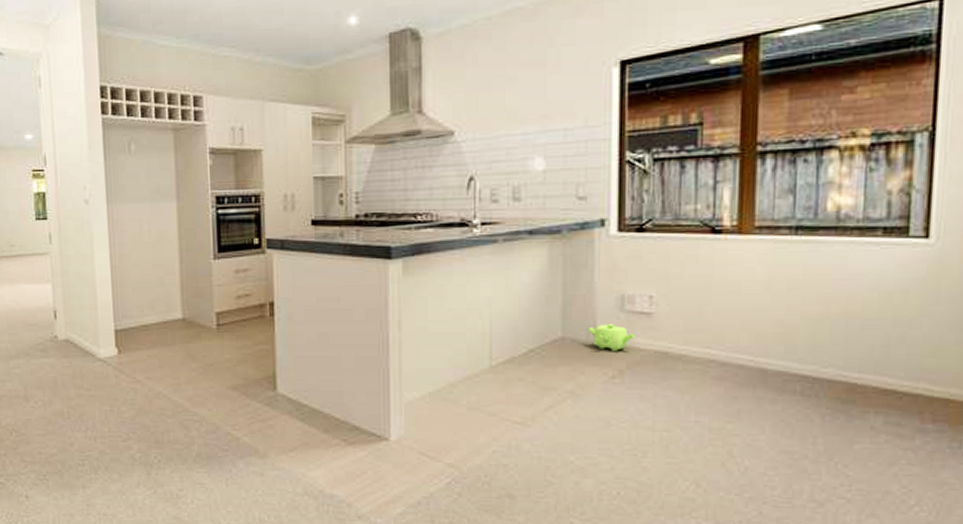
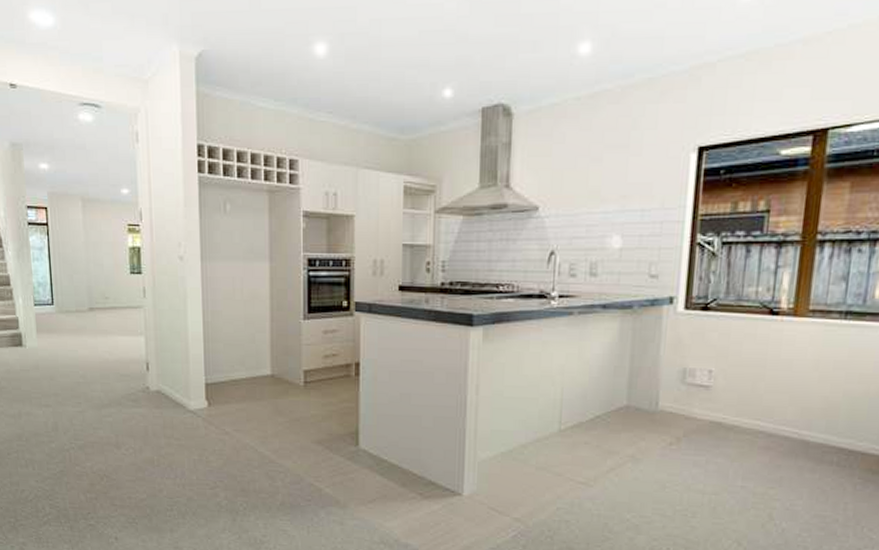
teapot: present [587,324,635,352] -> none [650,395,693,421]

